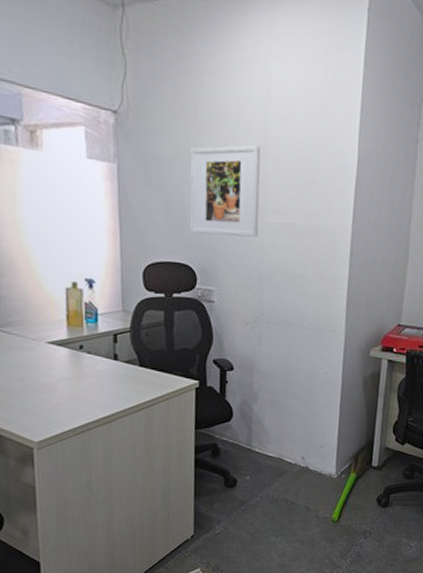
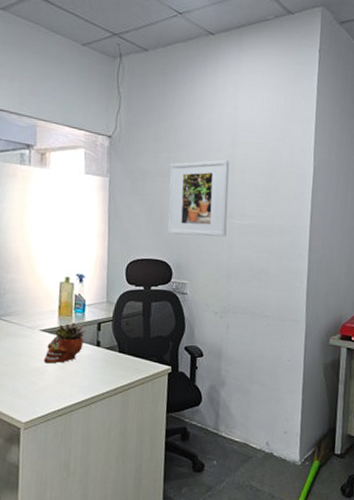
succulent planter: none [54,334,100,379] -> present [44,322,86,364]

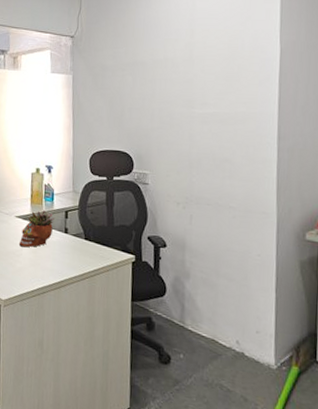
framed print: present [167,159,230,237] -> none [127,49,188,127]

